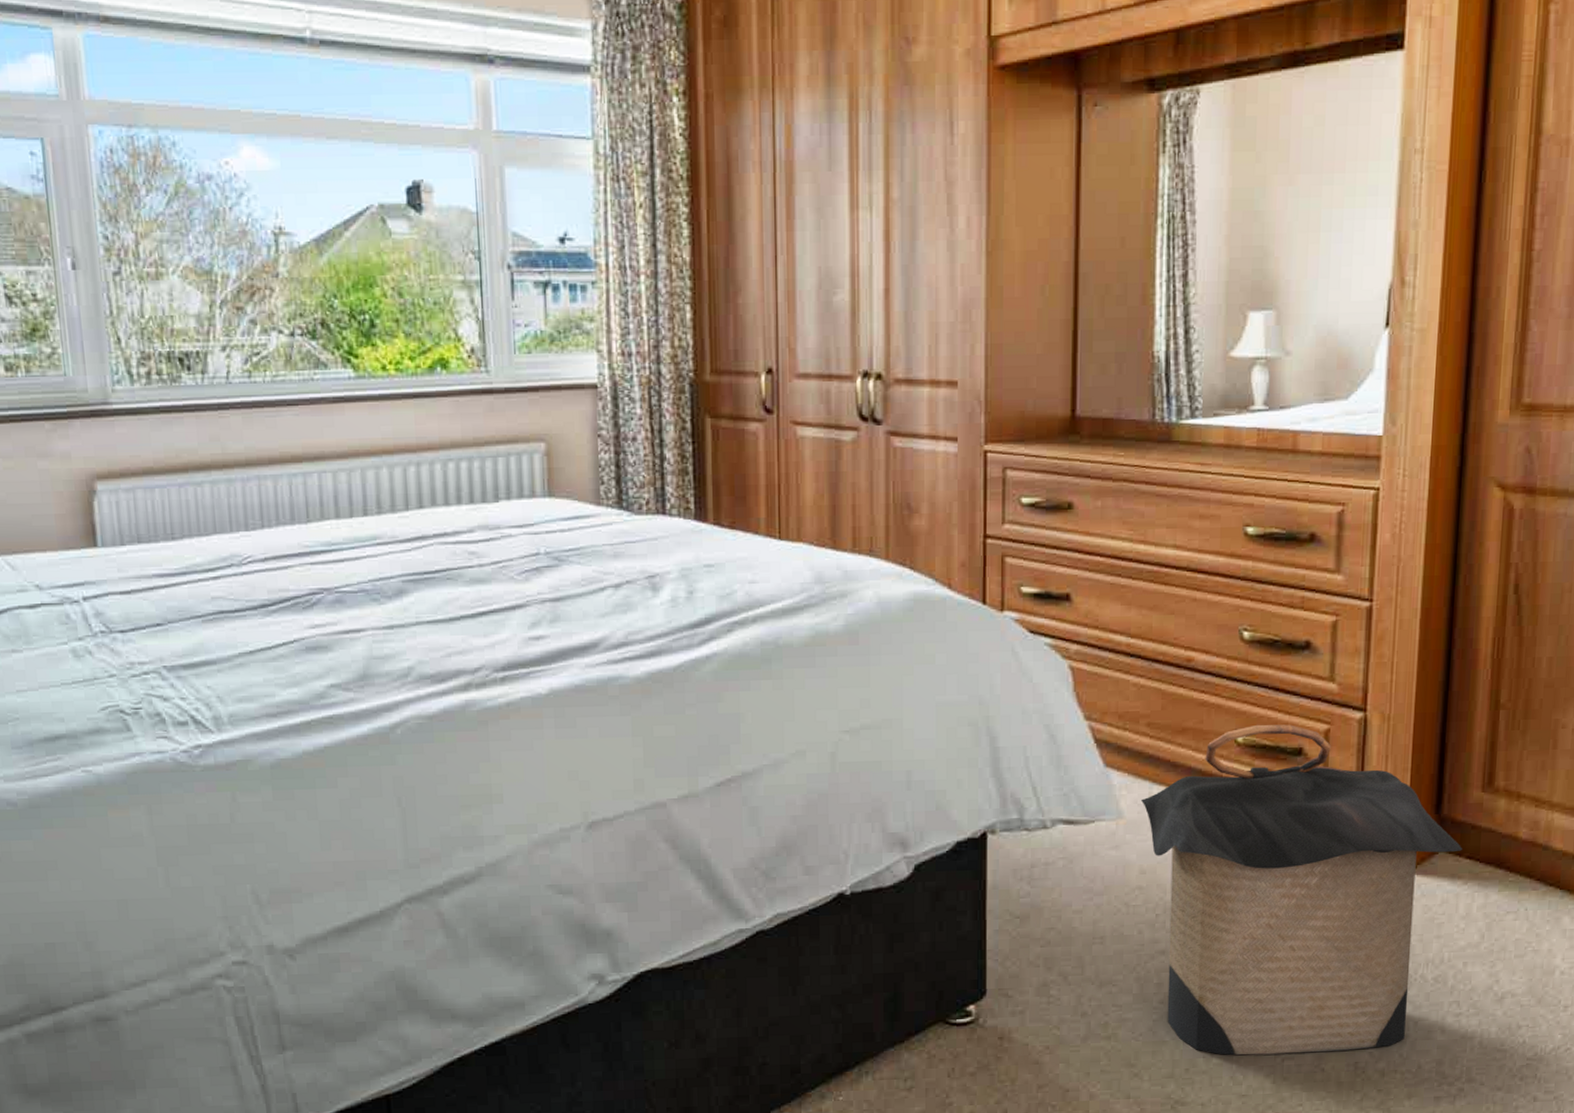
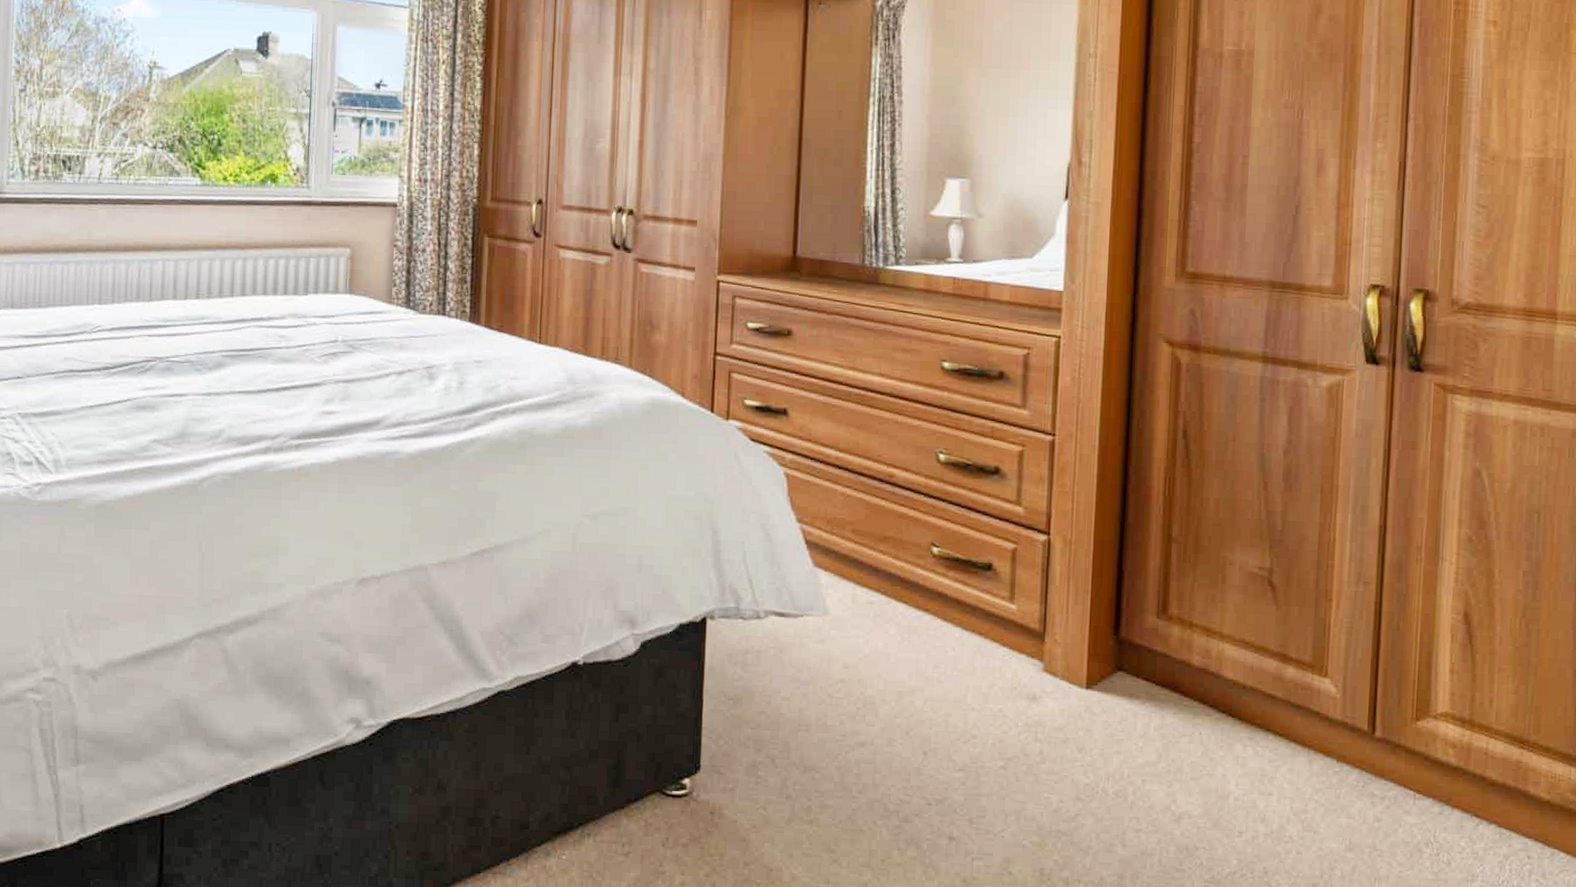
laundry hamper: present [1140,724,1462,1055] -> none [845,539,1139,856]

